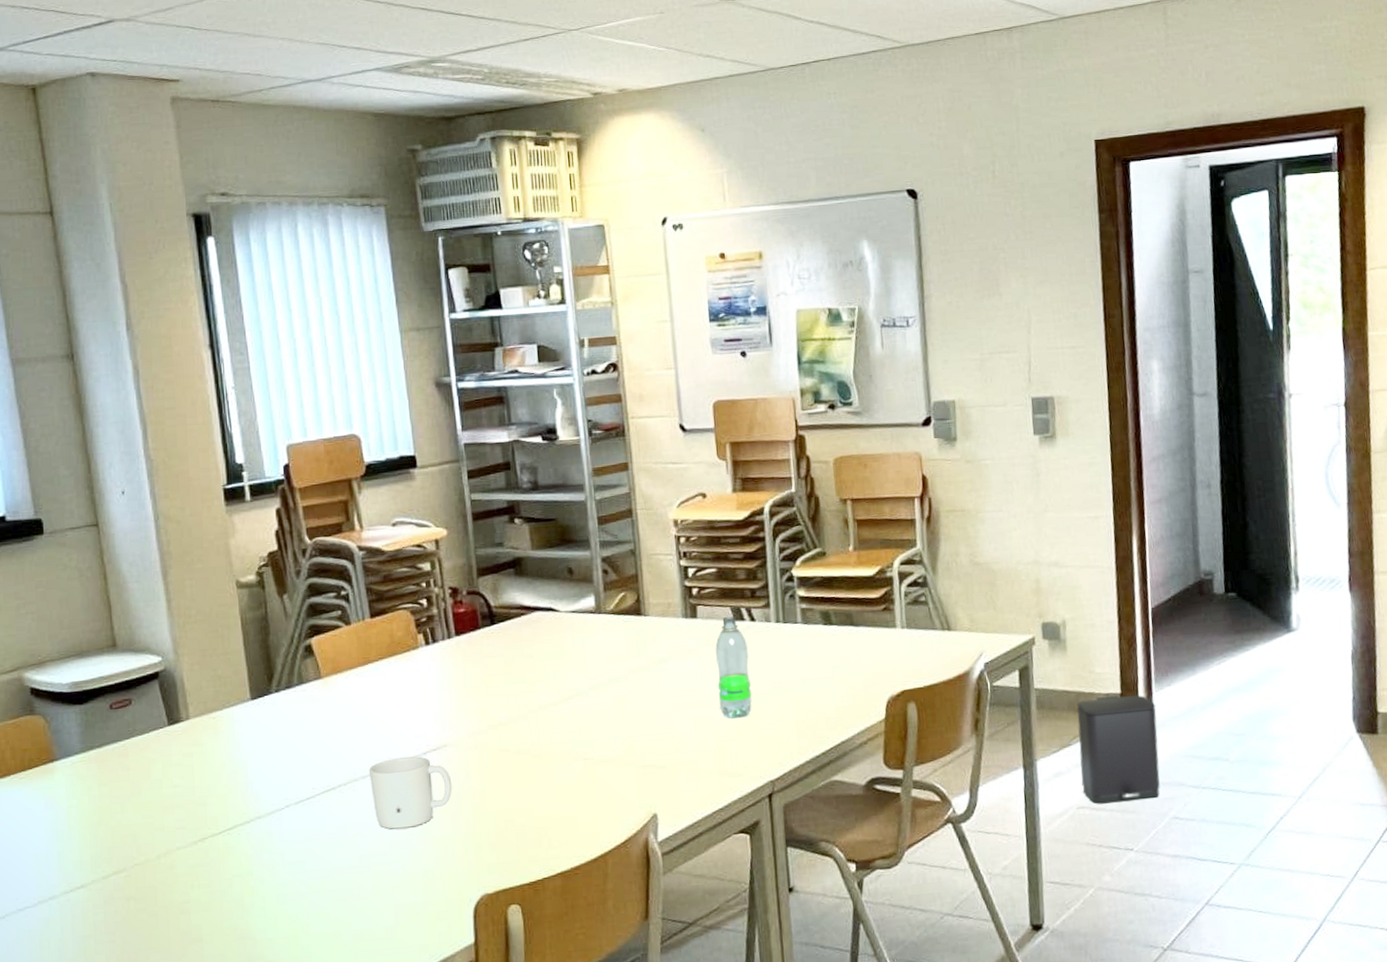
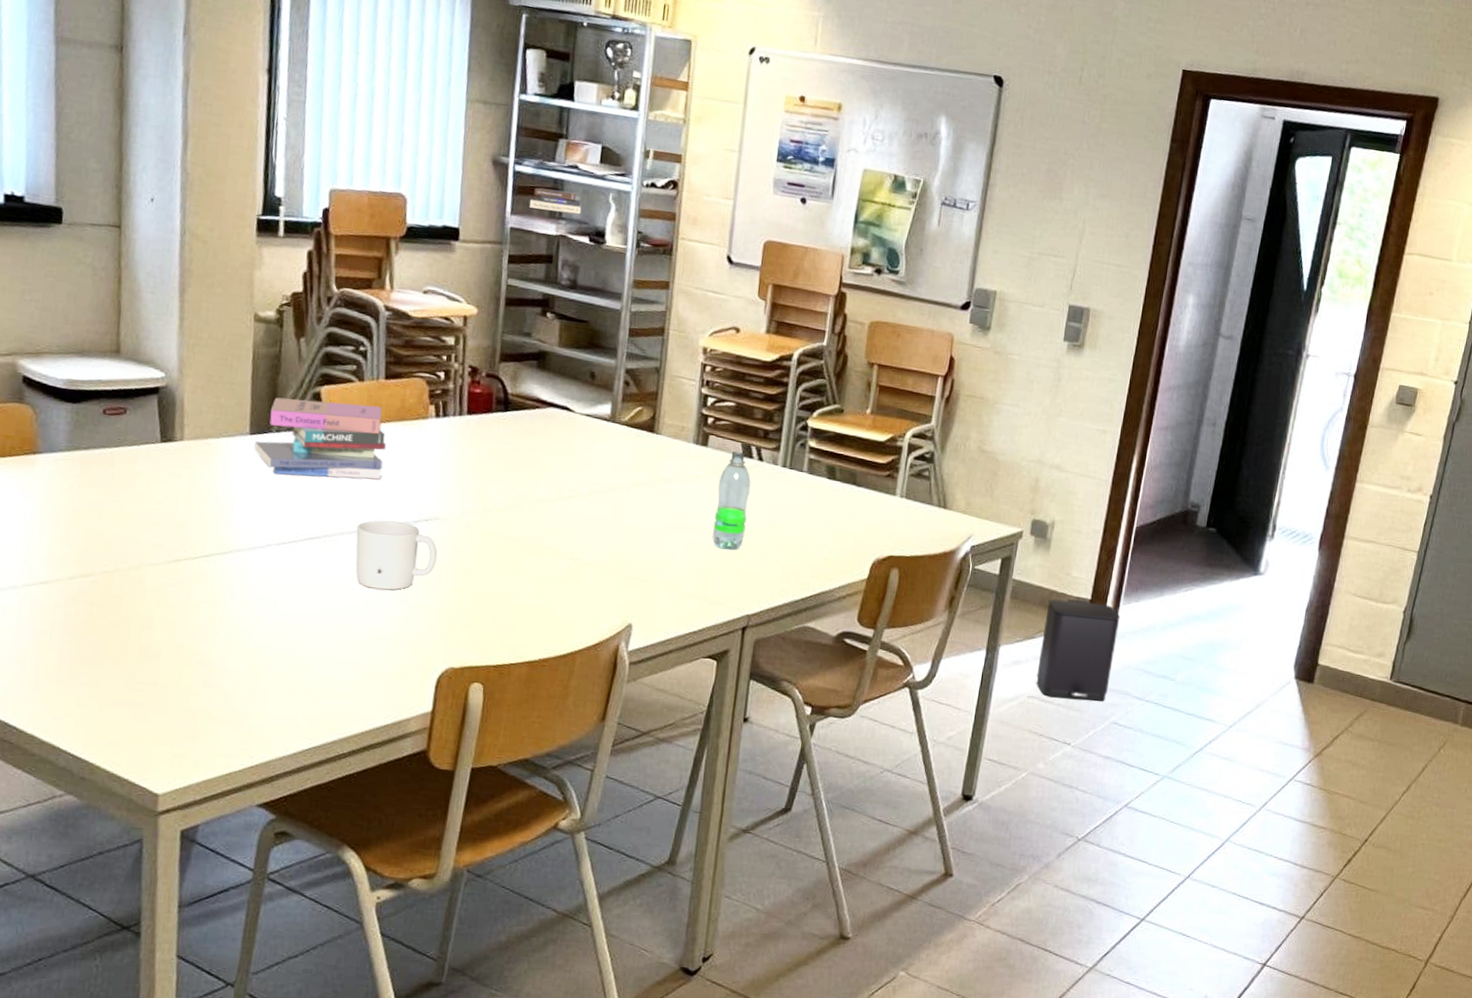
books: none [257,645,383,735] -> present [254,397,386,480]
books: none [477,396,529,420] -> present [529,187,583,215]

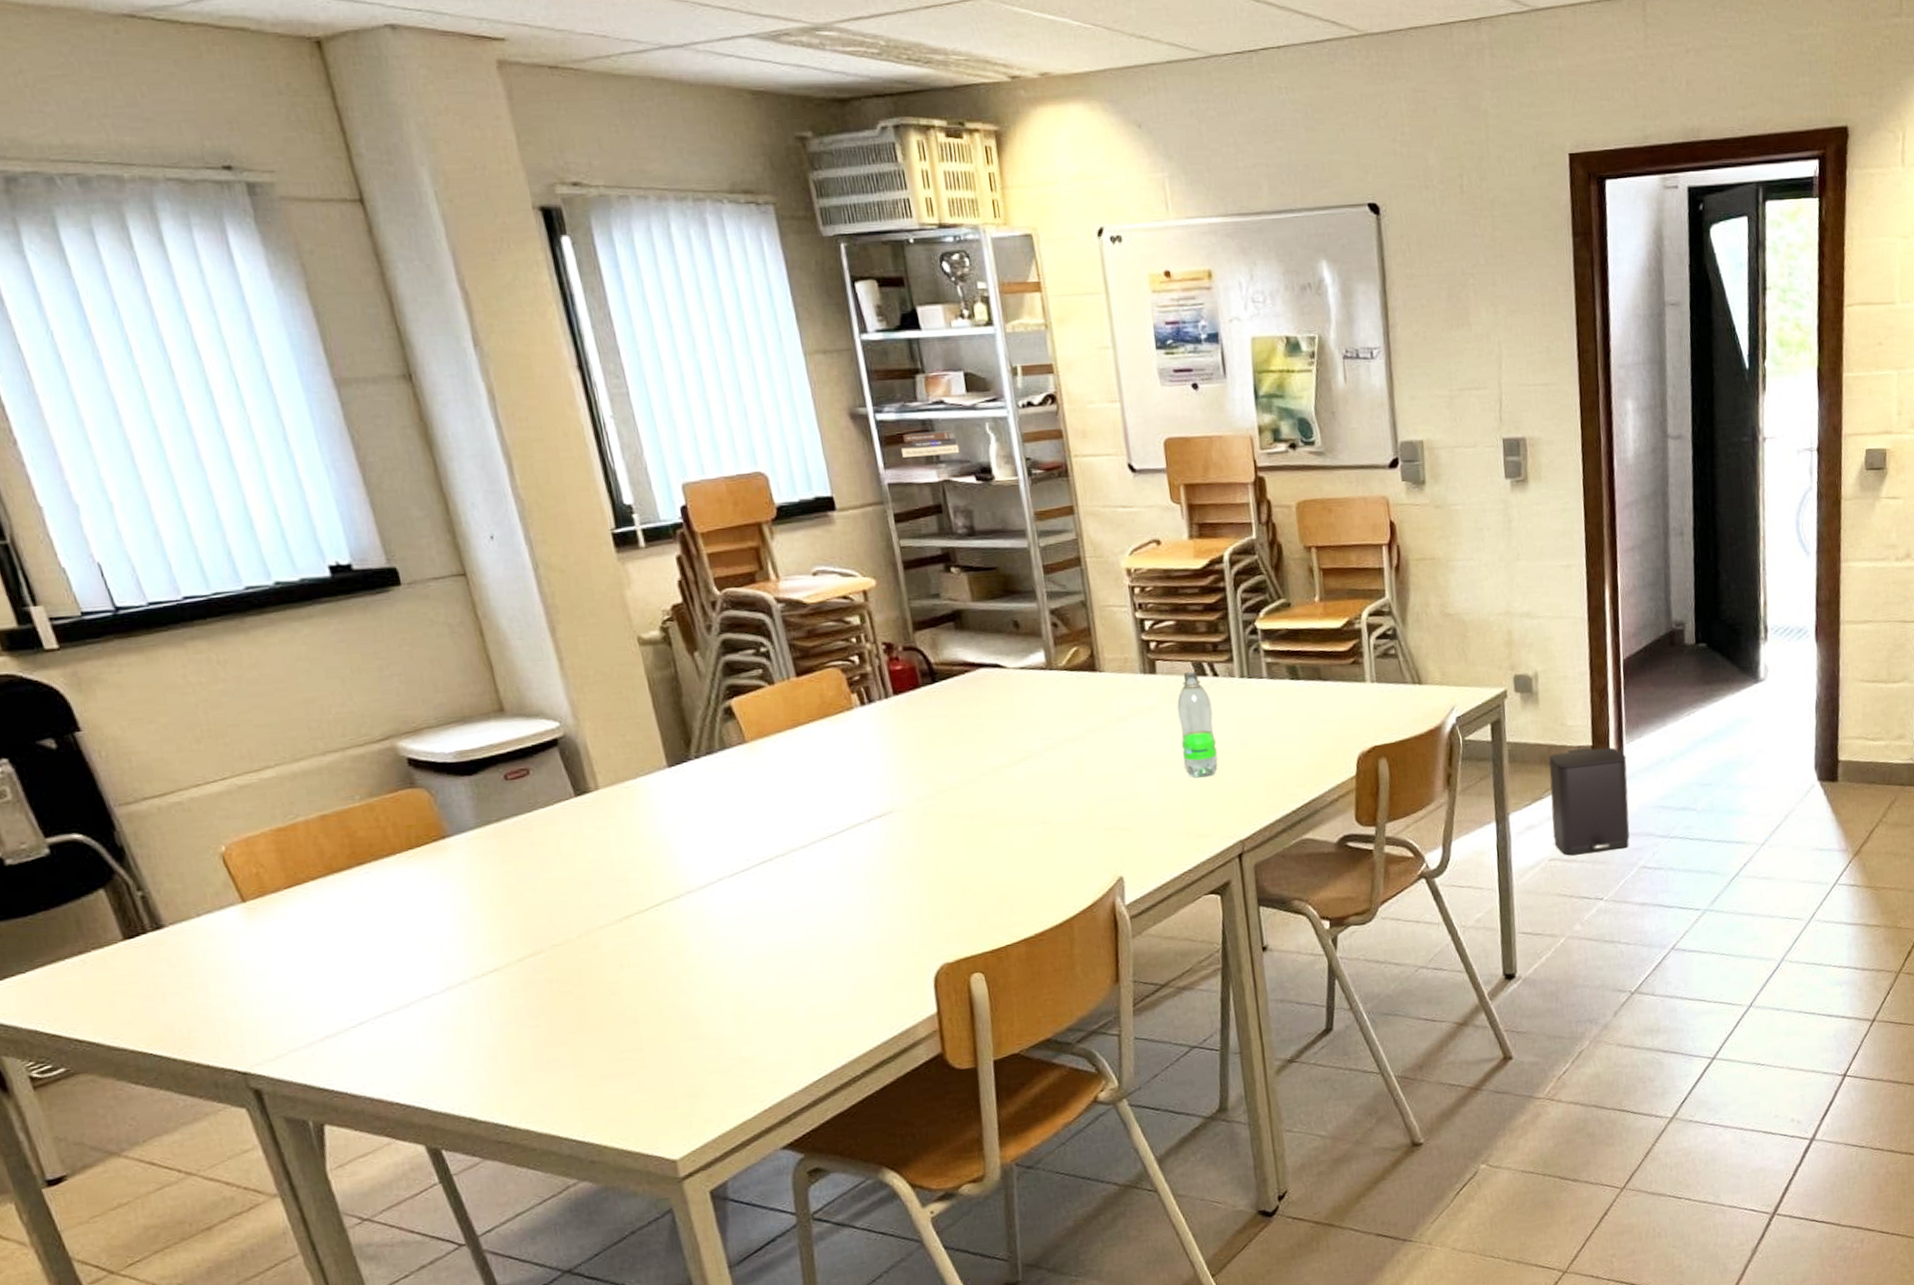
books: present [254,397,386,480] -> none [676,706,820,804]
mug: present [355,520,438,591] -> none [807,823,902,901]

